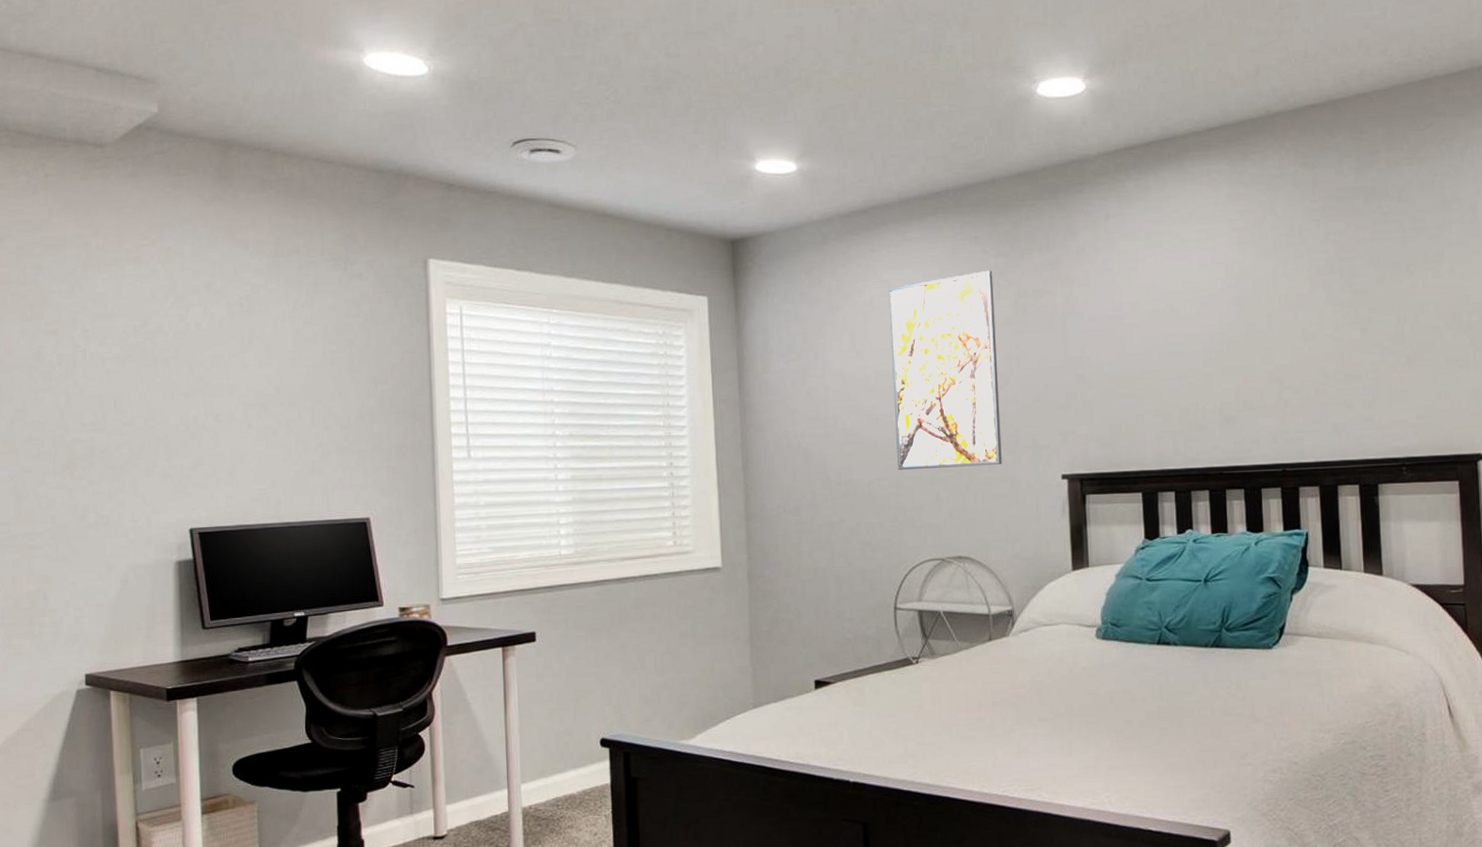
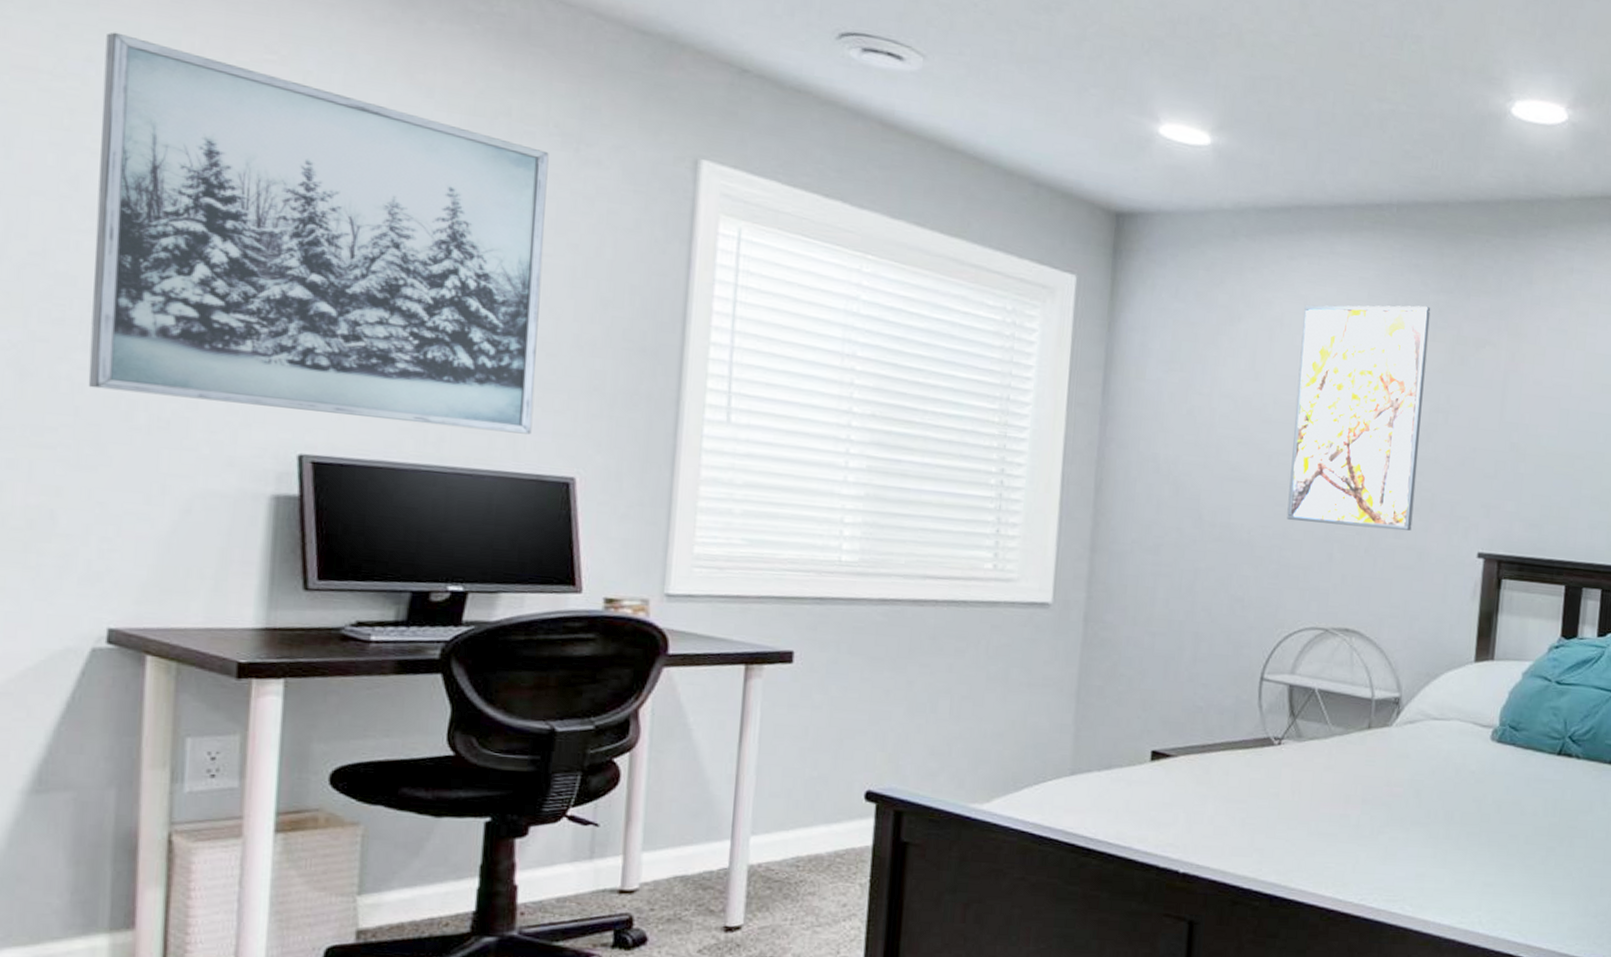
wall art: none [47,245,337,501] -> present [88,32,549,435]

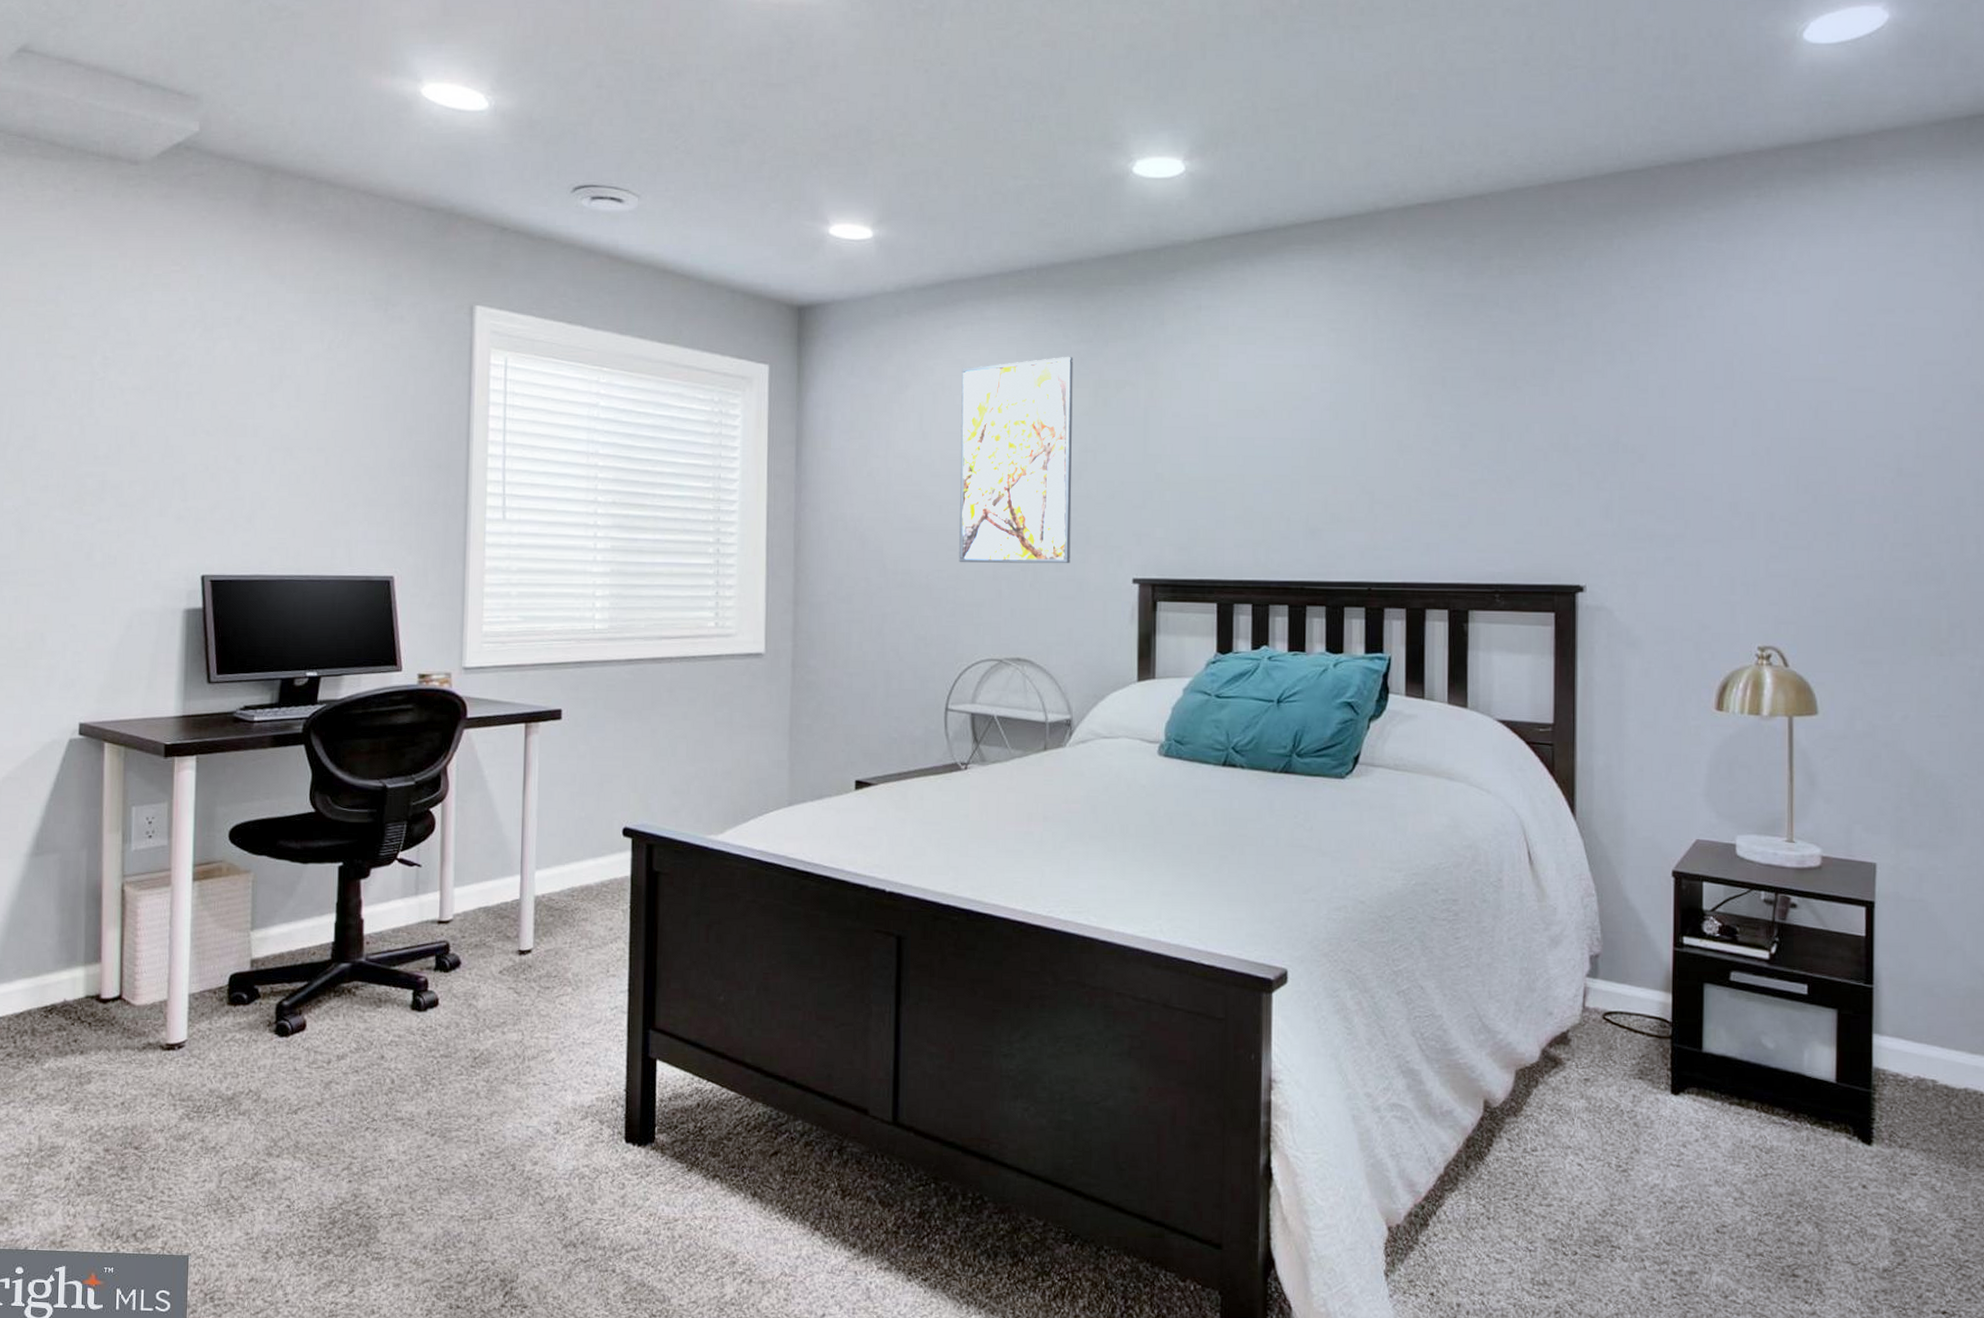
wall art: present [88,32,549,435] -> none [63,264,366,544]

